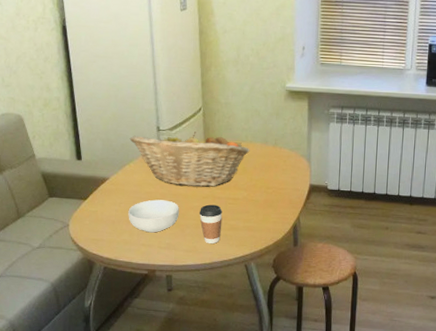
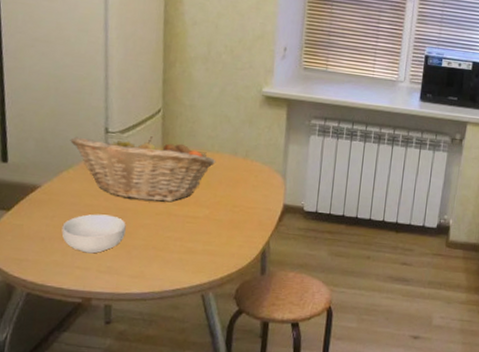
coffee cup: present [199,204,223,244] -> none [149,222,179,270]

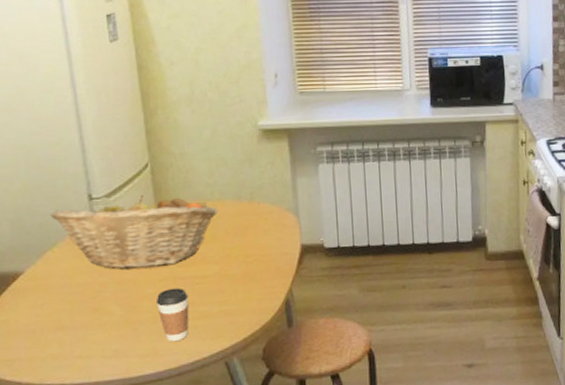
cereal bowl: present [61,214,126,254] -> none [54,291,128,339]
coffee cup: none [149,222,179,270] -> present [155,288,189,342]

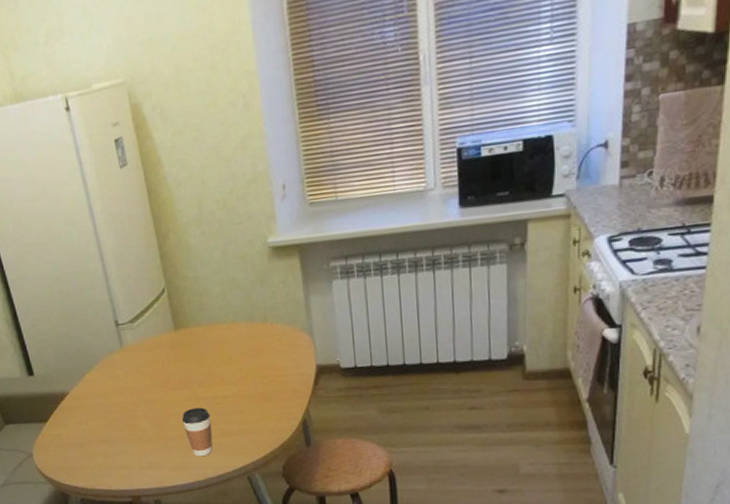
fruit basket: present [50,195,219,270] -> none [84,320,234,391]

